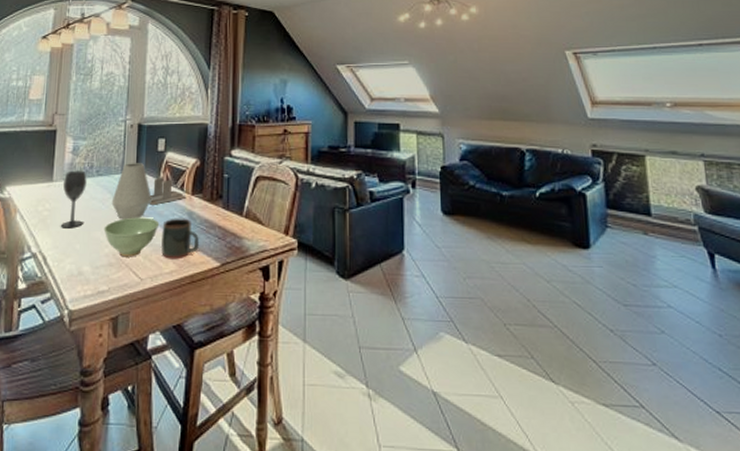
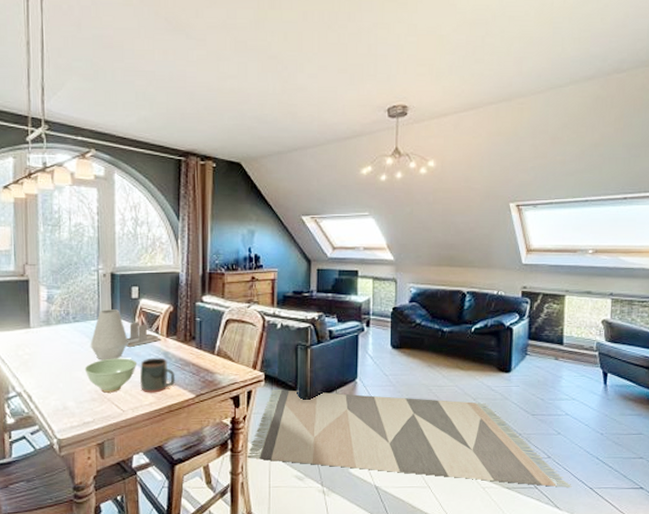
wine glass: present [61,170,87,228] -> none [40,317,64,370]
rug: none [277,259,691,411] -> present [247,389,572,488]

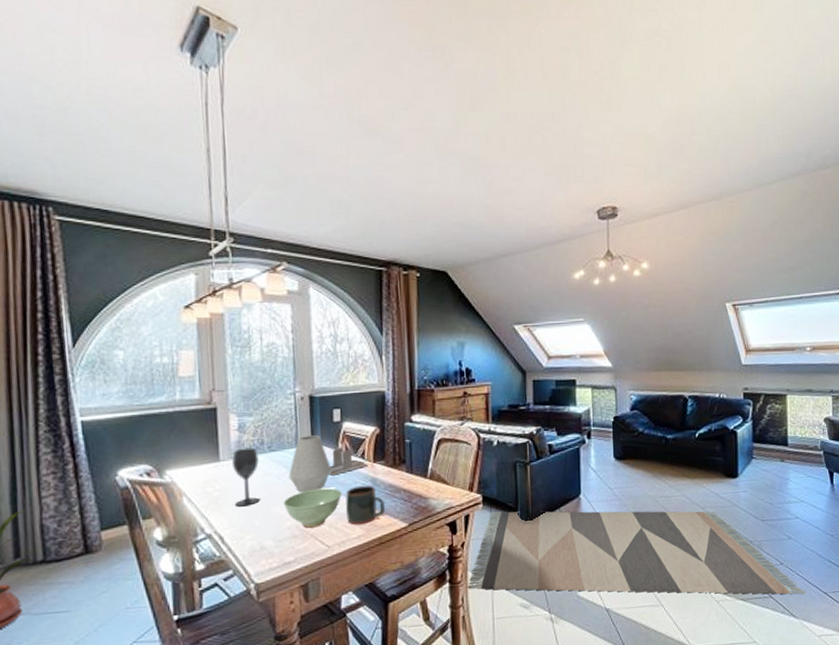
wine glass: none [40,317,64,370] -> present [231,447,260,507]

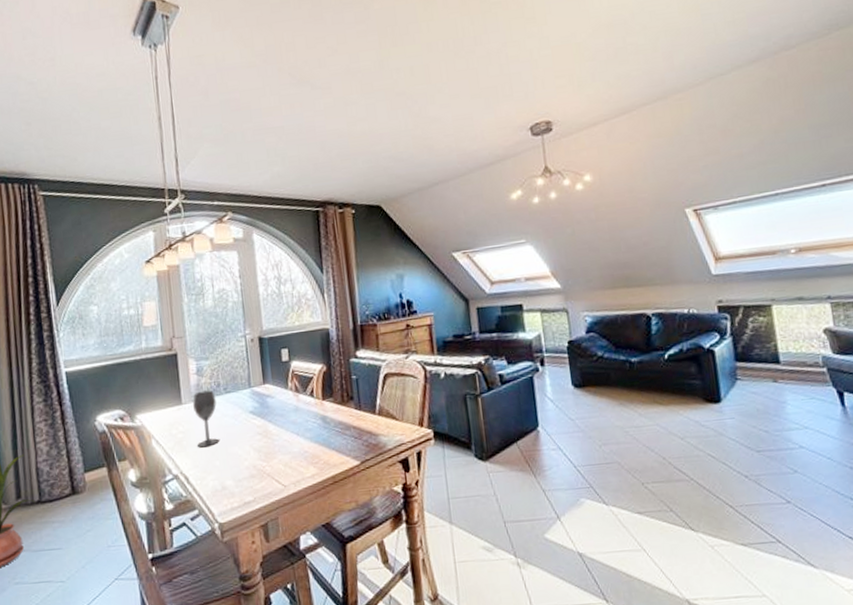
bowl: present [283,488,343,528] -> none [240,427,295,468]
vase: present [288,435,332,492] -> none [243,375,283,432]
napkin holder: present [329,448,367,476] -> none [281,387,317,415]
mug: present [345,485,386,524] -> none [298,423,338,463]
rug: present [467,511,806,595] -> none [425,442,826,540]

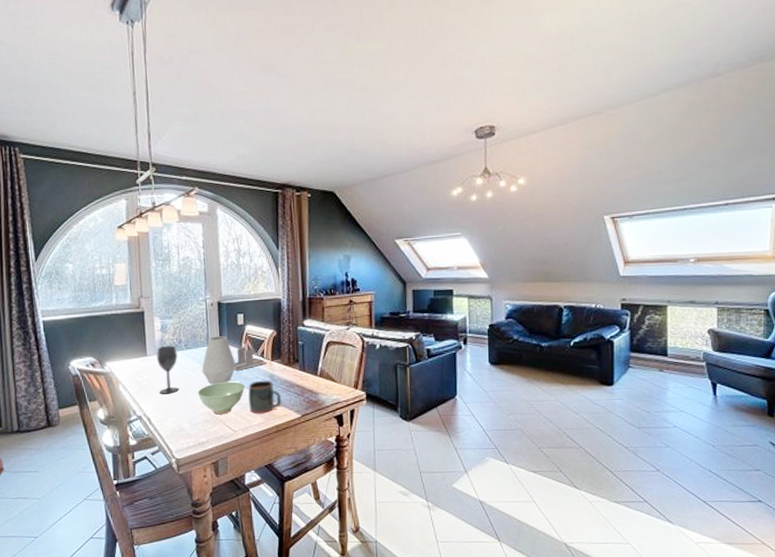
bowl: none [240,427,295,468] -> present [197,381,246,415]
vase: none [243,375,283,432] -> present [201,336,237,384]
napkin holder: none [281,387,317,415] -> present [234,348,266,371]
mug: none [298,423,338,463] -> present [248,380,282,413]

